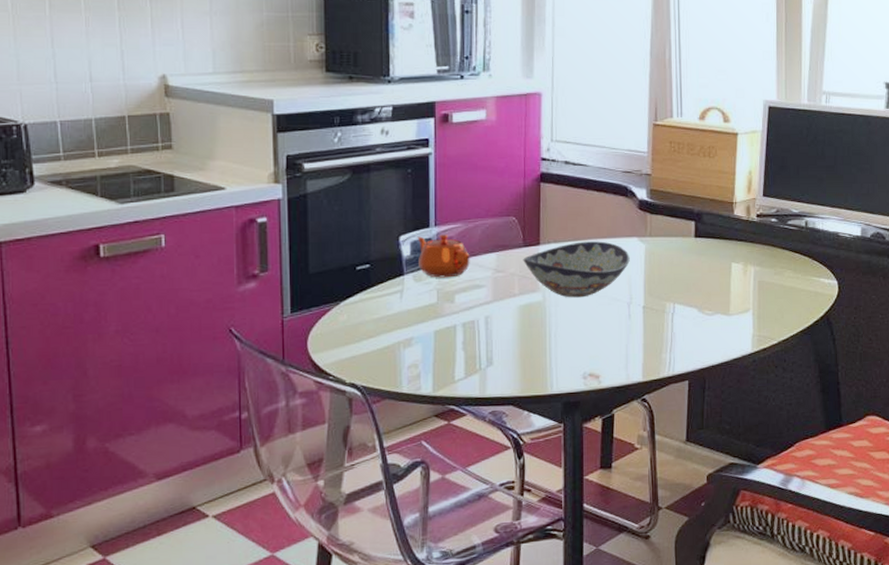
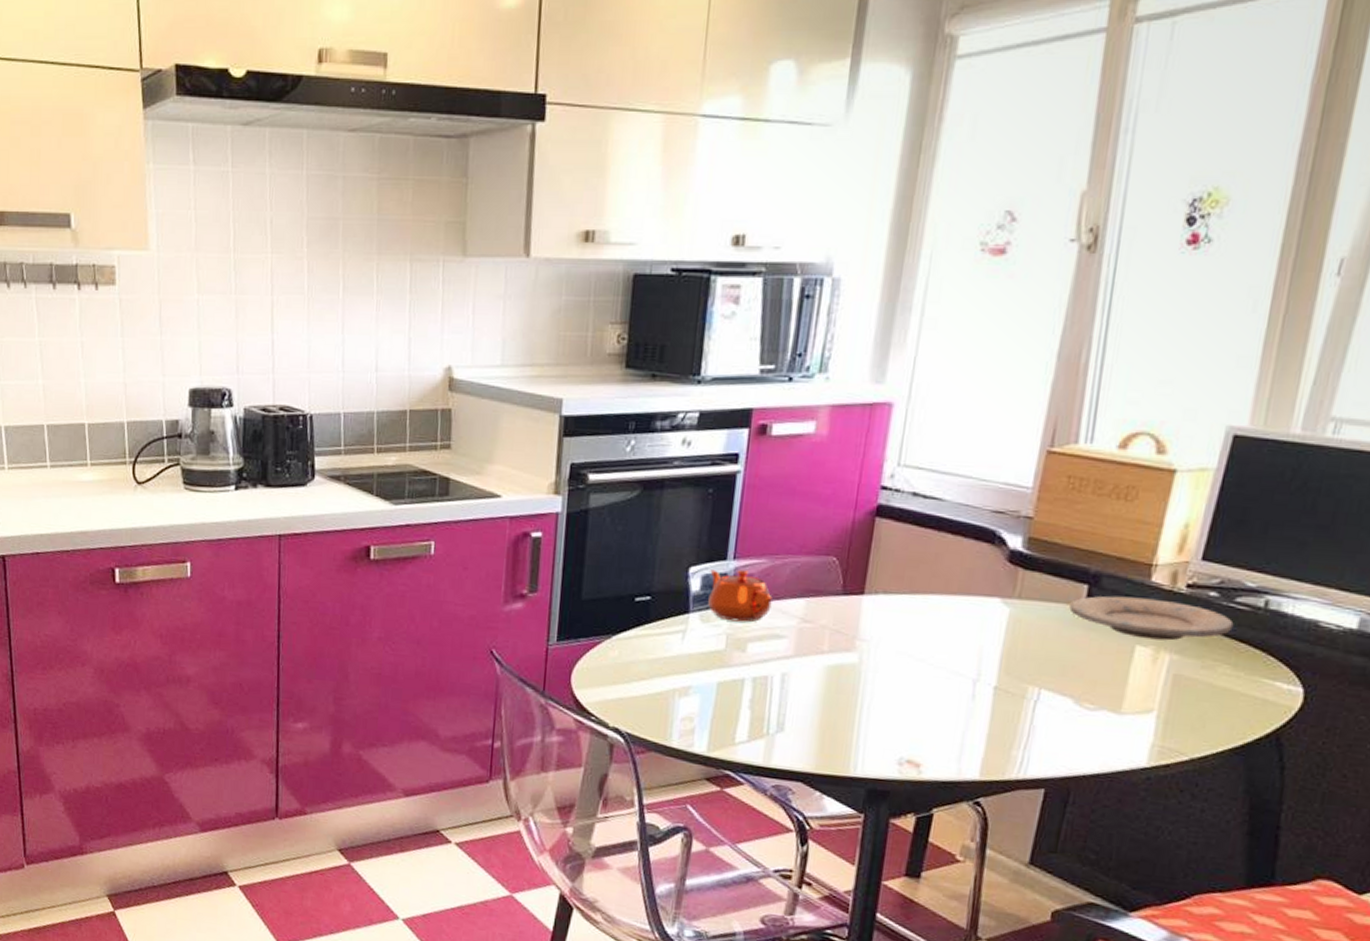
decorative bowl: present [523,241,630,298] -> none [839,596,986,666]
plate: none [685,227,789,257] -> present [1069,595,1234,641]

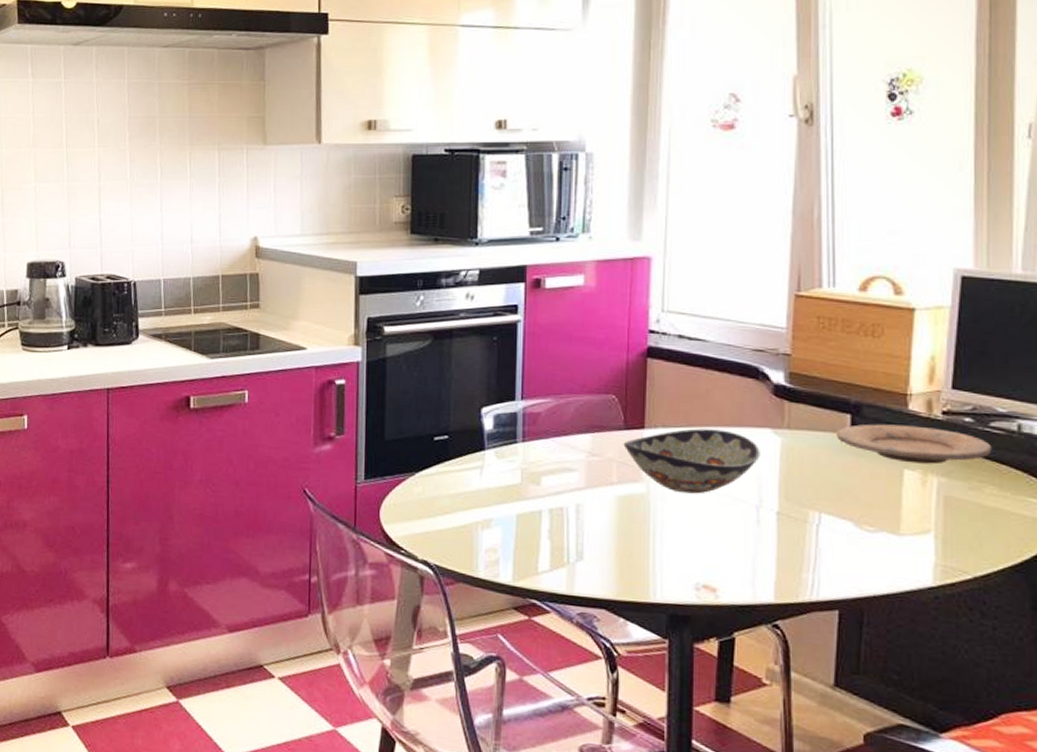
teapot: present [708,569,772,622] -> none [501,409,560,457]
decorative bowl: none [839,596,986,666] -> present [623,428,760,494]

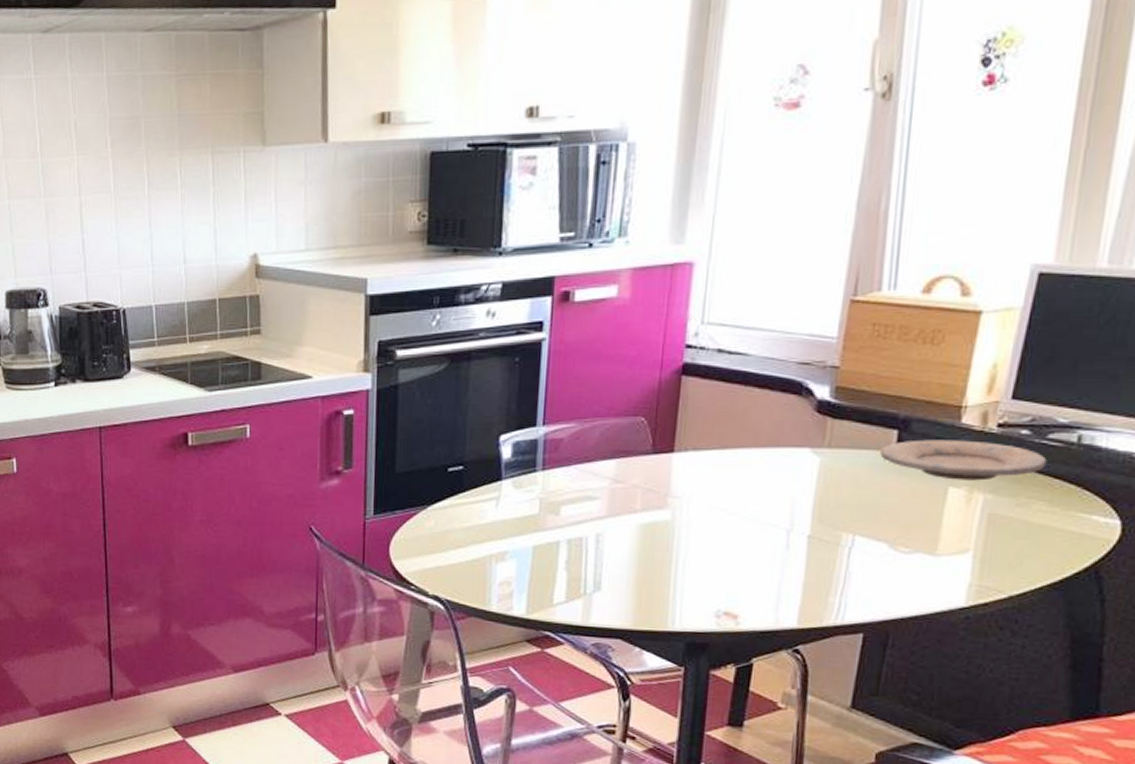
decorative bowl: present [623,428,760,494] -> none [650,450,796,519]

